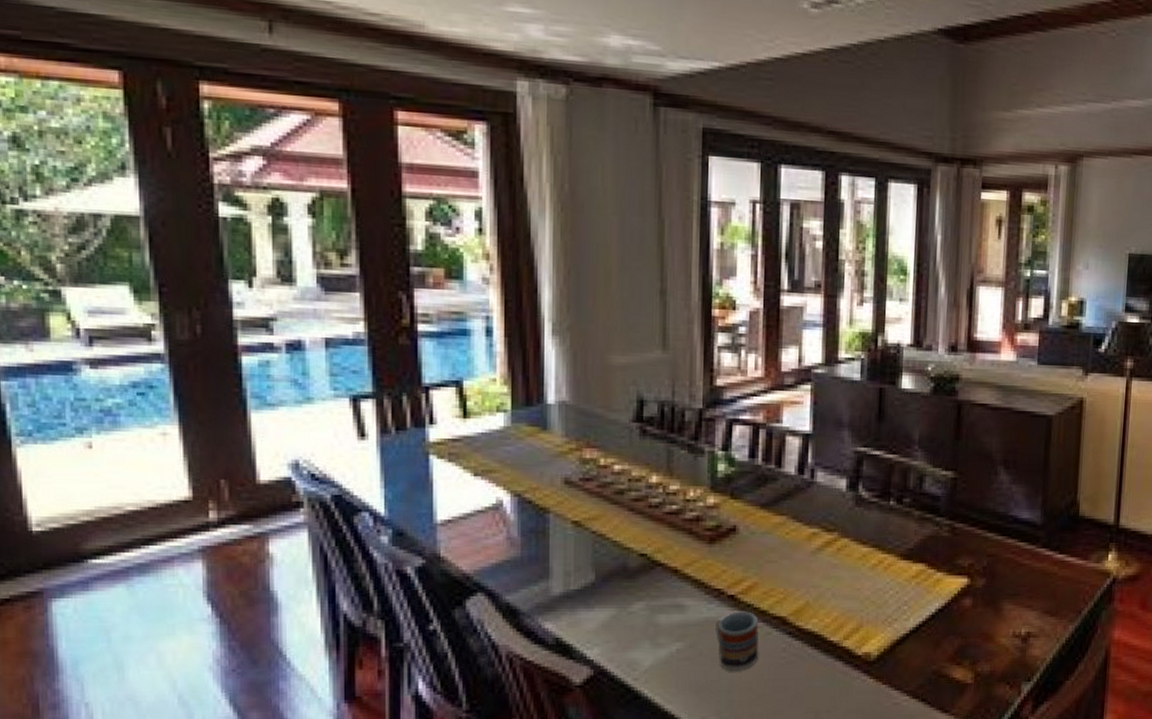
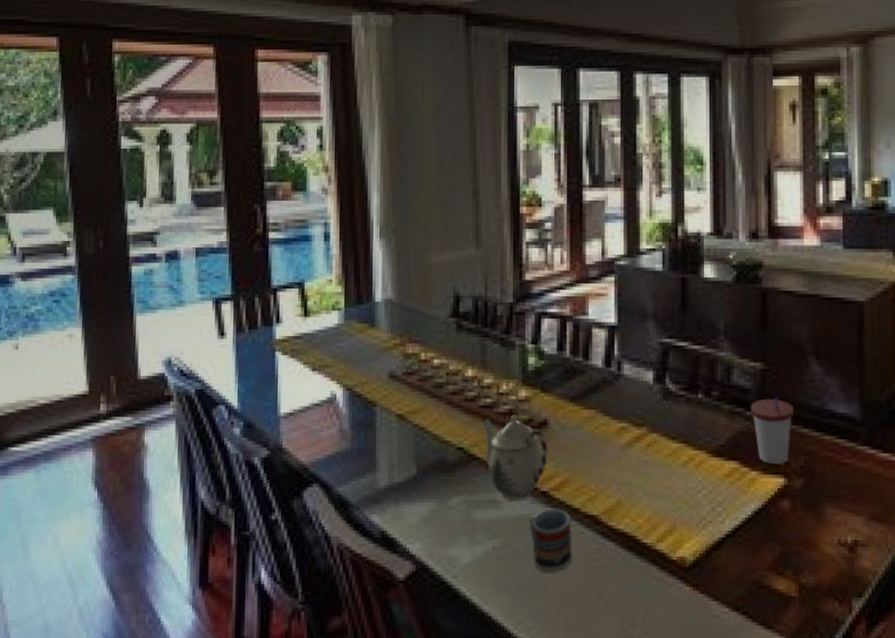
teapot: none [667,521,737,605] -> present [482,415,548,501]
cup: none [940,504,981,566] -> present [751,397,794,464]

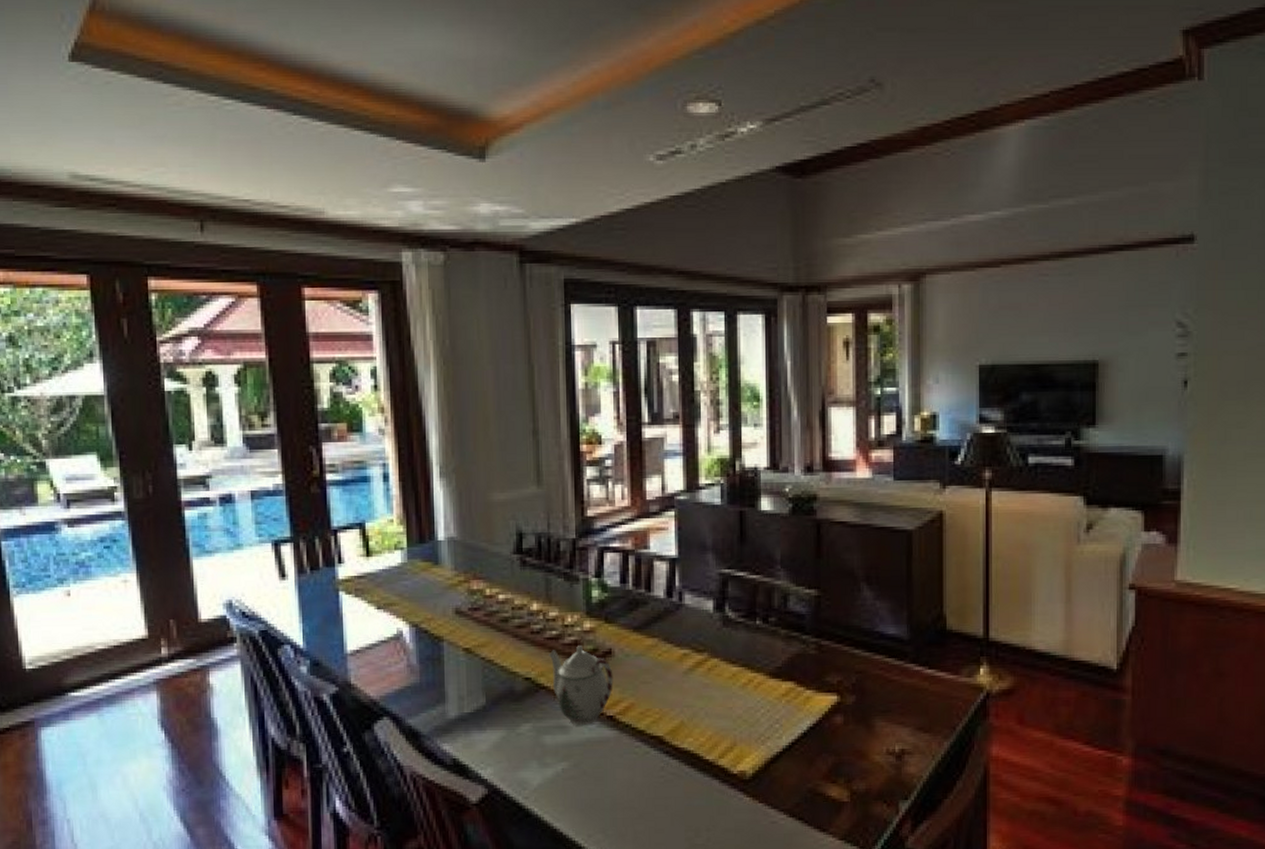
cup: present [530,509,573,572] -> none [597,731,639,790]
cup: present [751,397,794,464] -> none [806,621,846,683]

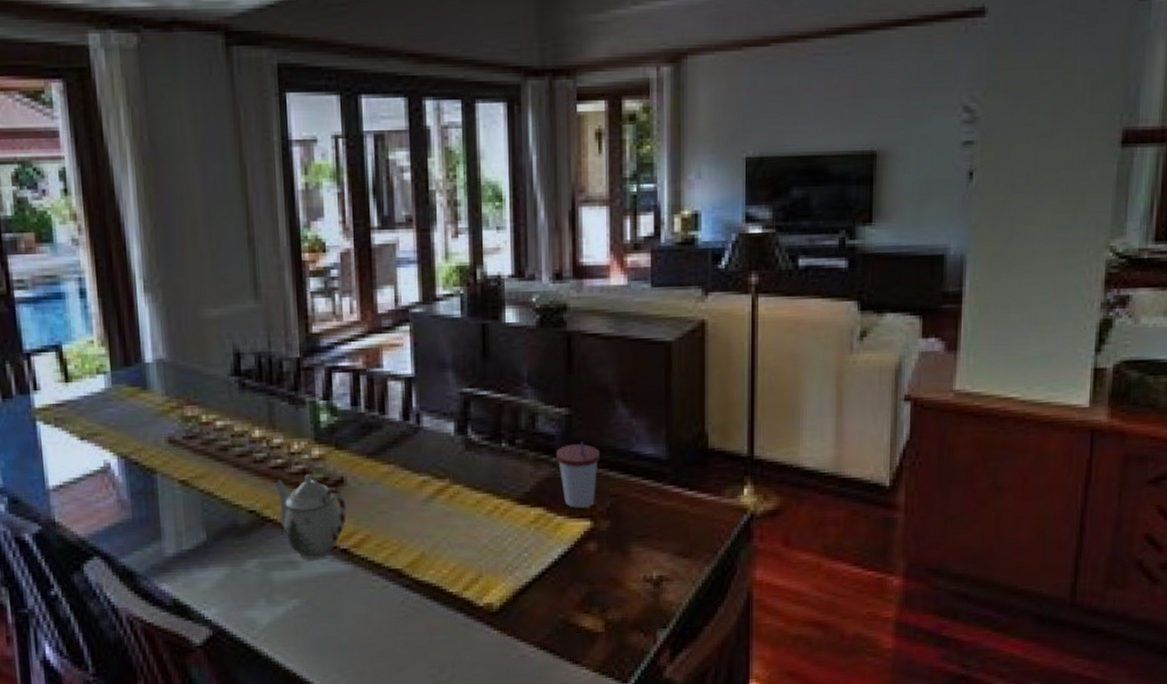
cup: none [806,621,846,683] -> present [556,442,600,508]

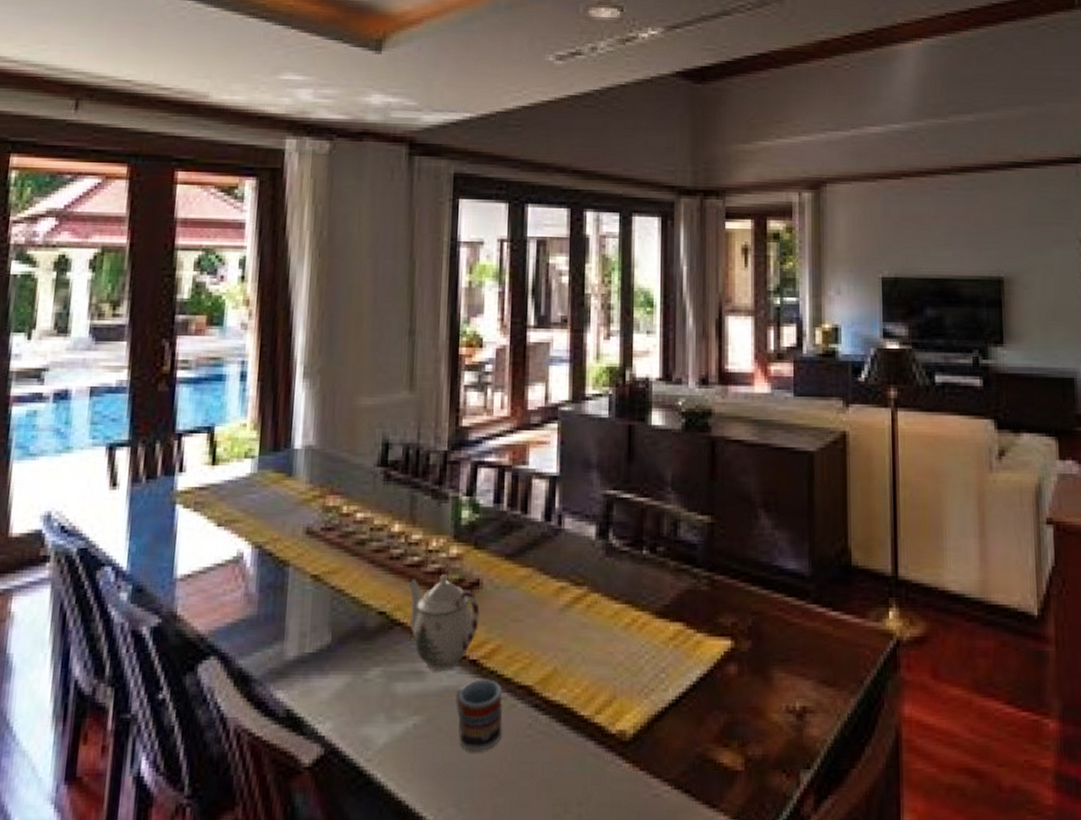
cup: none [330,565,377,627] -> present [456,679,503,751]
cup: present [556,442,600,508] -> none [698,552,742,625]

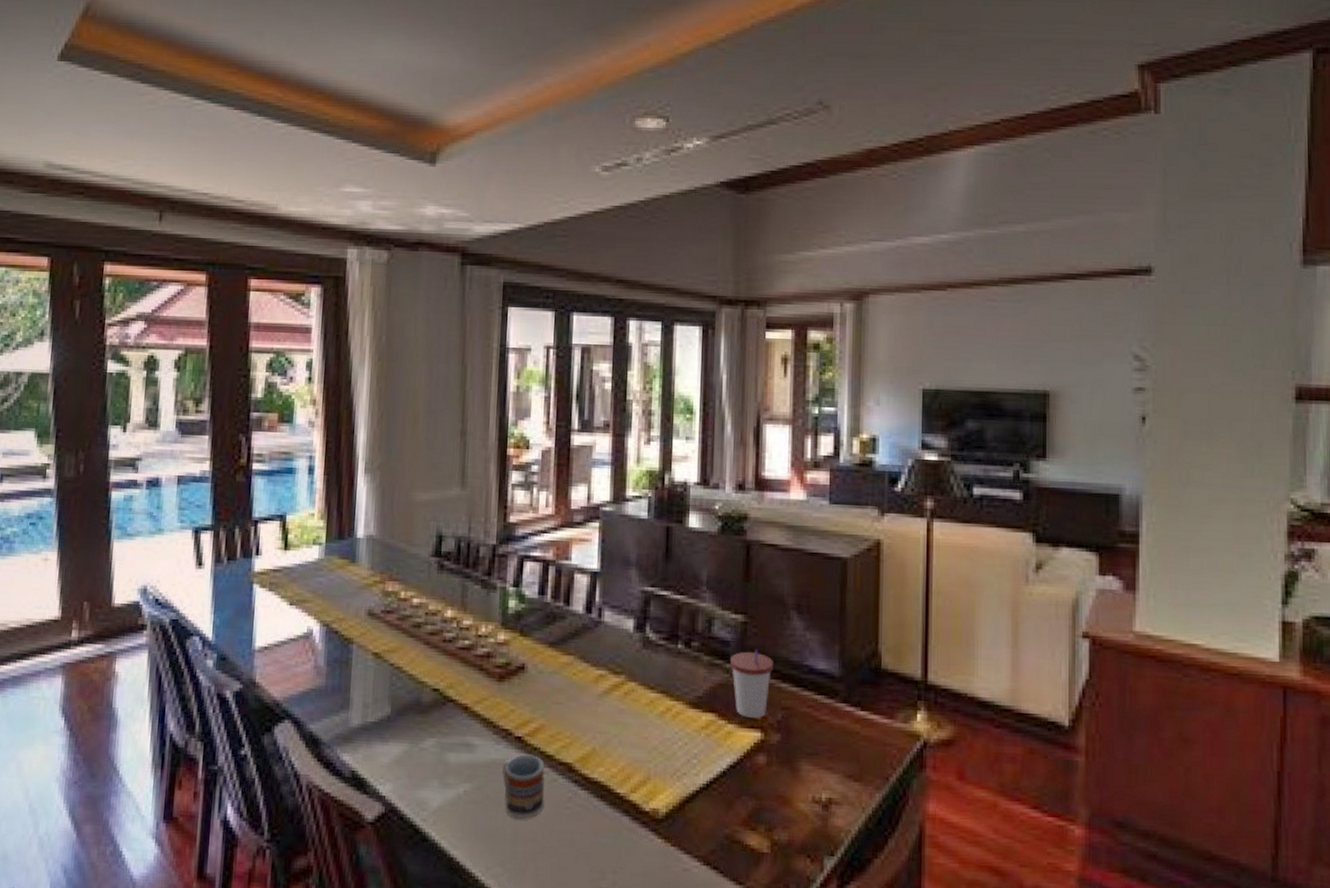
teapot: present [408,575,480,672] -> none [459,658,525,746]
cup: none [698,552,742,625] -> present [730,650,773,718]

